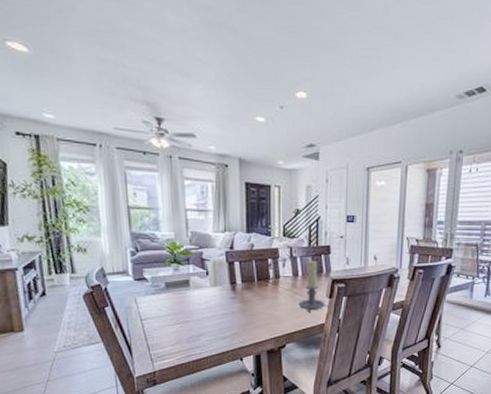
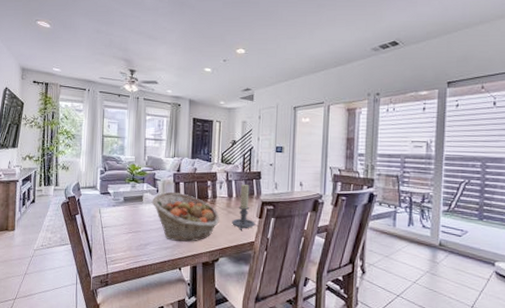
fruit basket: none [201,273,284,329] -> present [152,191,219,242]

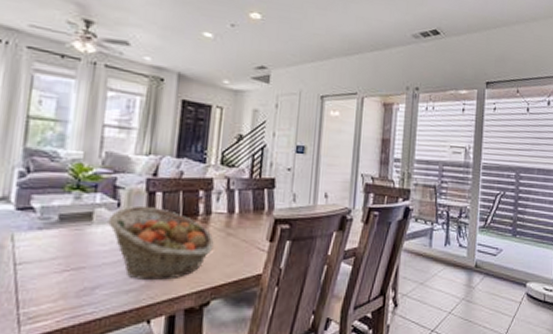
candle holder: present [232,184,255,230] -> none [231,194,264,259]

